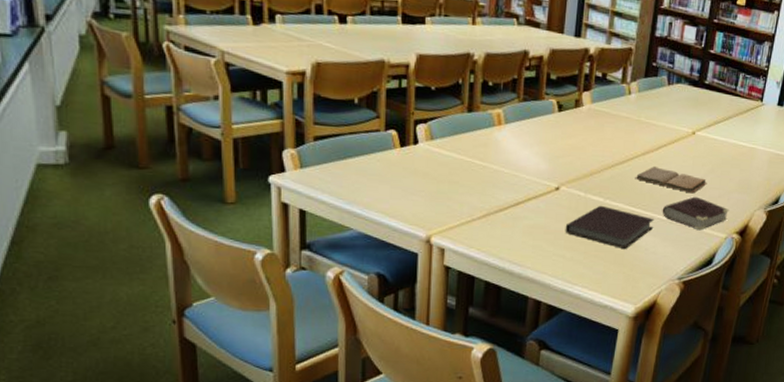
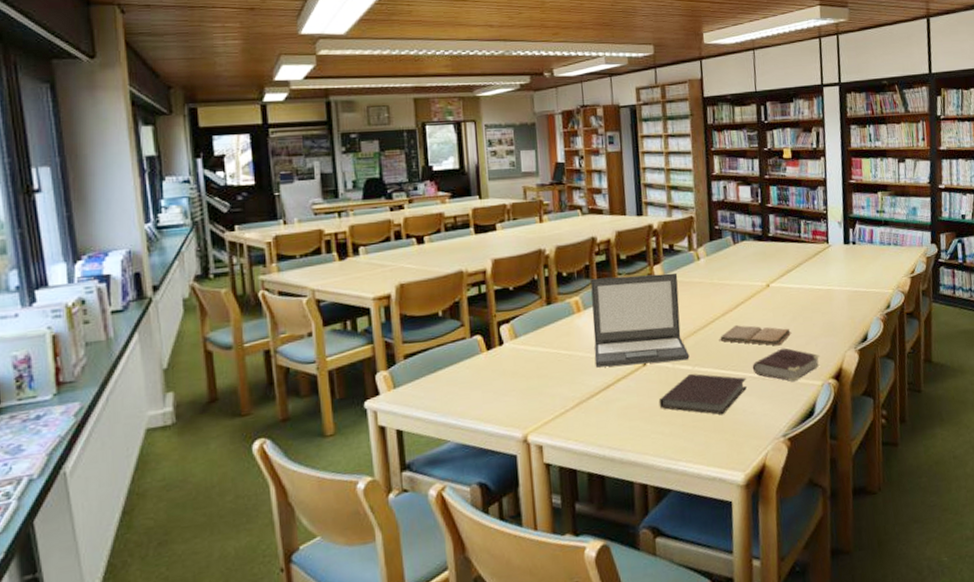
laptop: none [508,94,606,192] -> present [590,272,690,368]

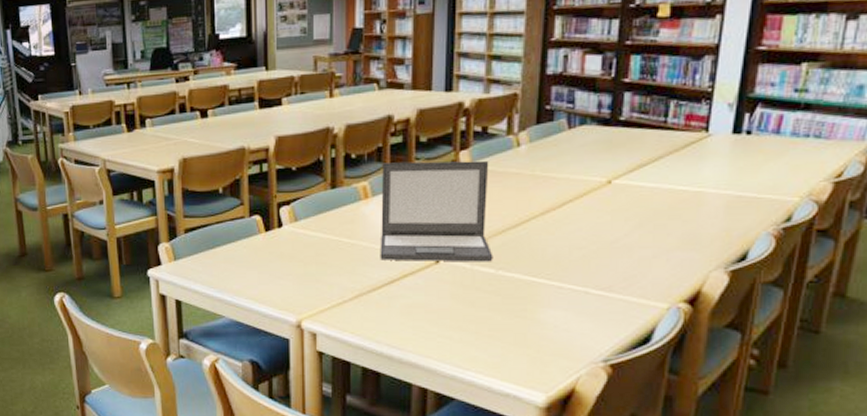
notebook: present [658,373,747,415] -> none [450,277,564,328]
book: present [719,325,792,346] -> none [533,227,635,256]
book: present [752,347,820,382] -> none [573,259,671,301]

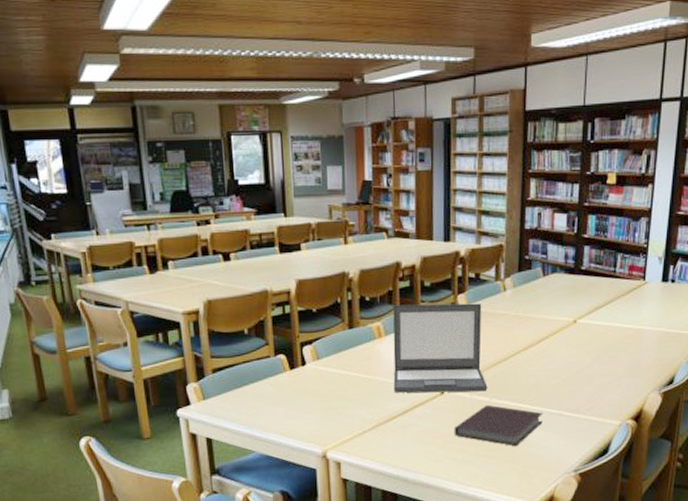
notebook: none [450,277,564,328] -> present [454,404,544,447]

